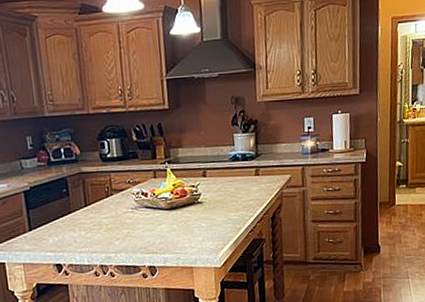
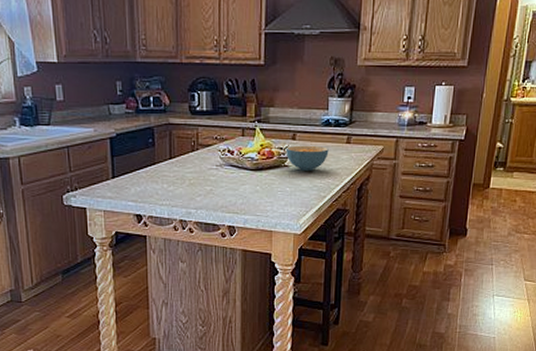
cereal bowl: none [197,180,239,206] -> present [285,145,329,171]

